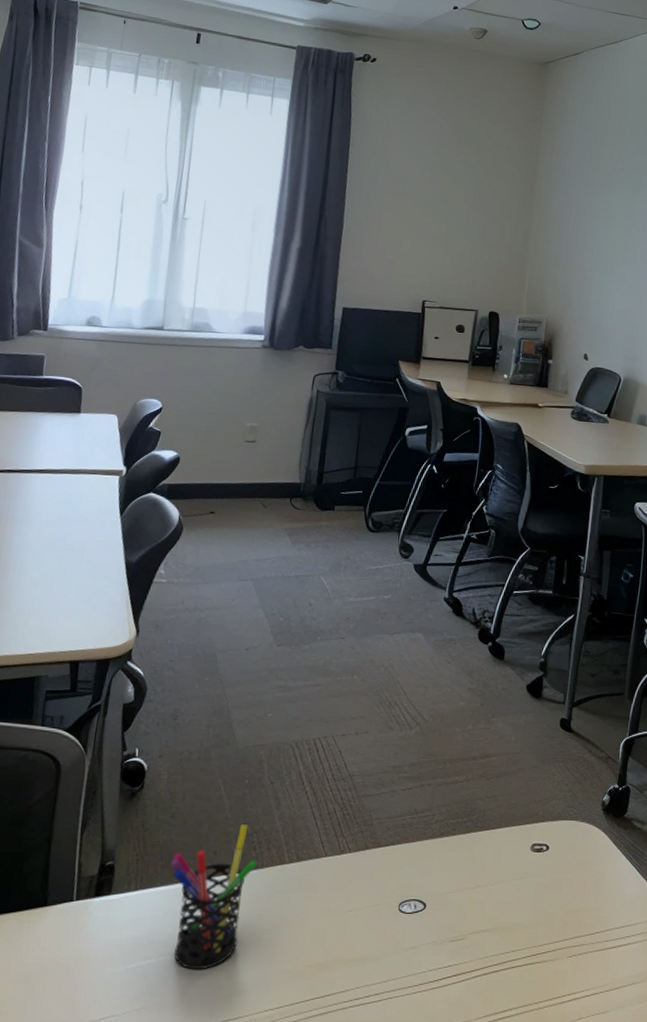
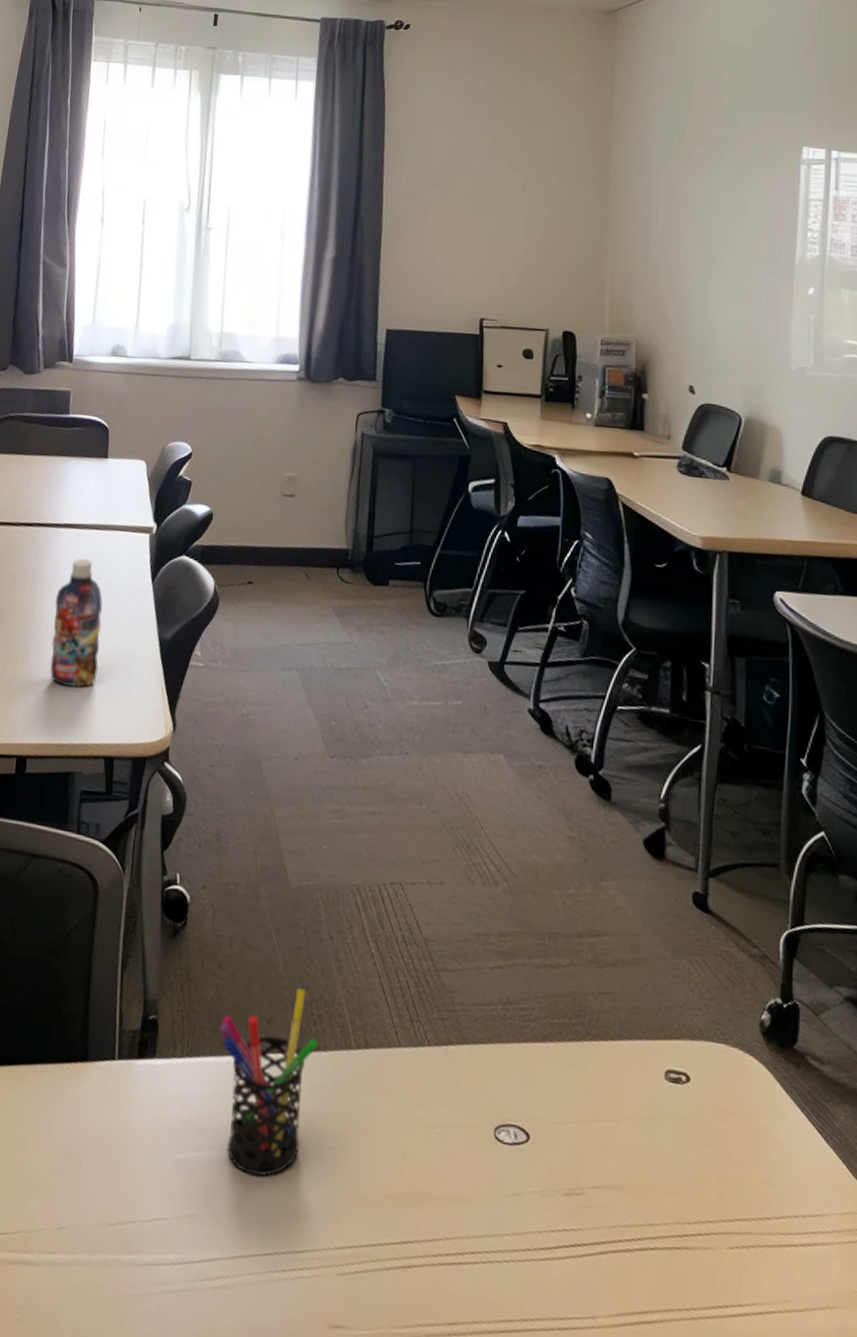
bottle: none [18,499,72,606] -> present [50,558,103,688]

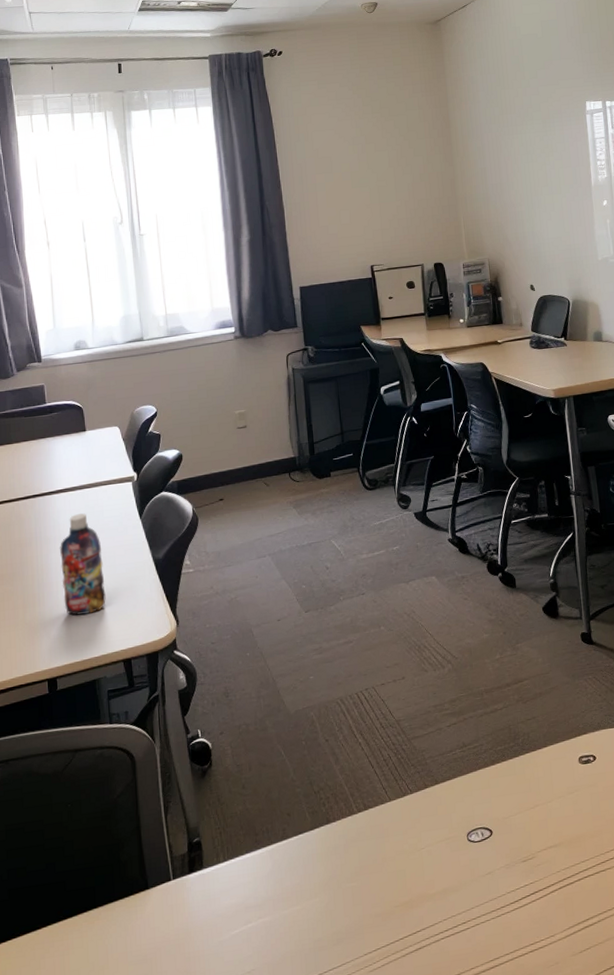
pen holder: present [219,988,318,1177] -> none [250,783,329,927]

